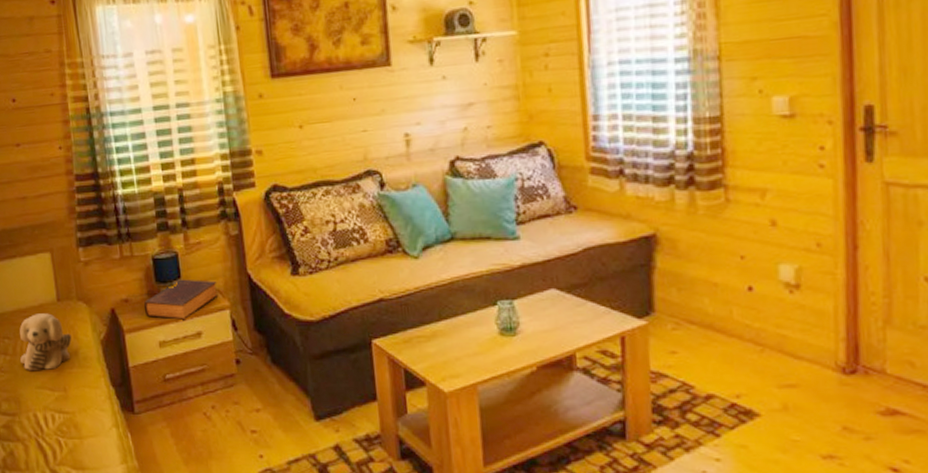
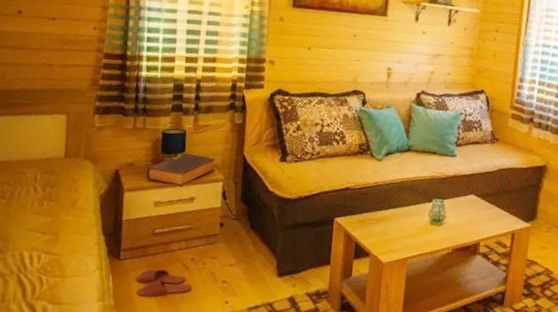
plush toy: present [19,313,72,372] -> none [16,166,72,216]
slippers: none [155,421,218,455] -> present [136,269,192,297]

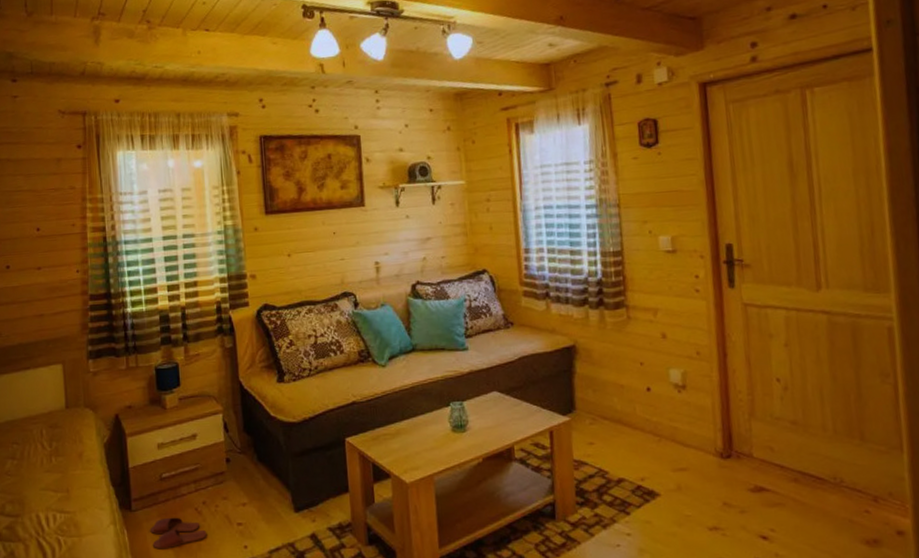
book: present [146,152,216,186] -> none [145,387,213,424]

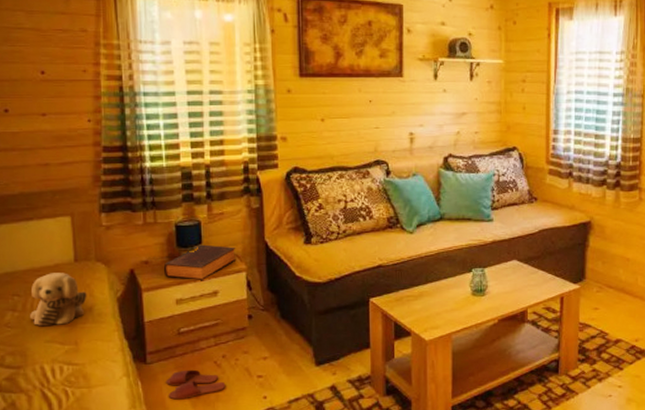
plush toy: none [27,419,77,474] -> present [30,273,87,327]
book: none [145,387,213,424] -> present [163,244,237,280]

